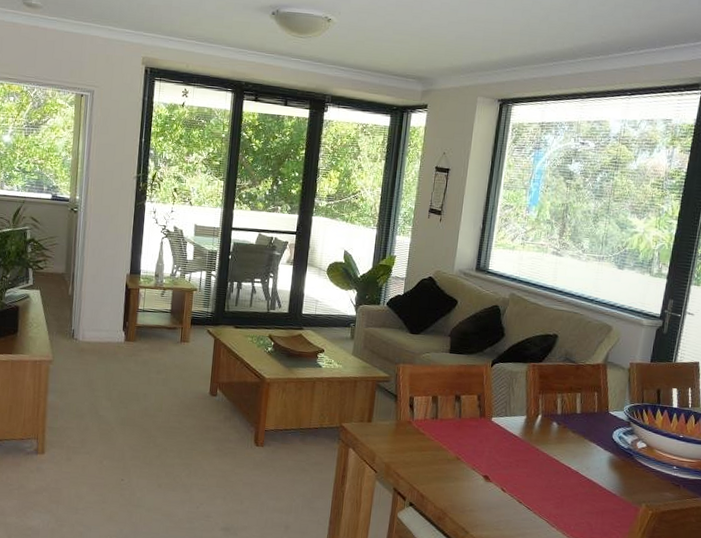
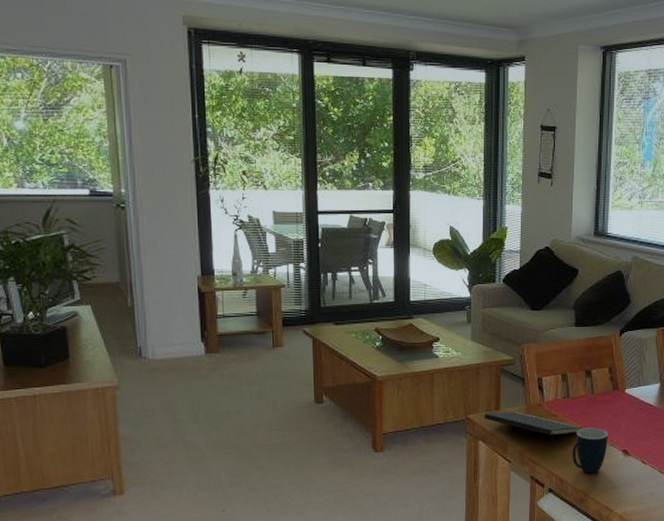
notepad: none [356,423,448,464] -> present [484,411,583,447]
mug: none [435,449,471,494] -> present [572,428,608,473]

